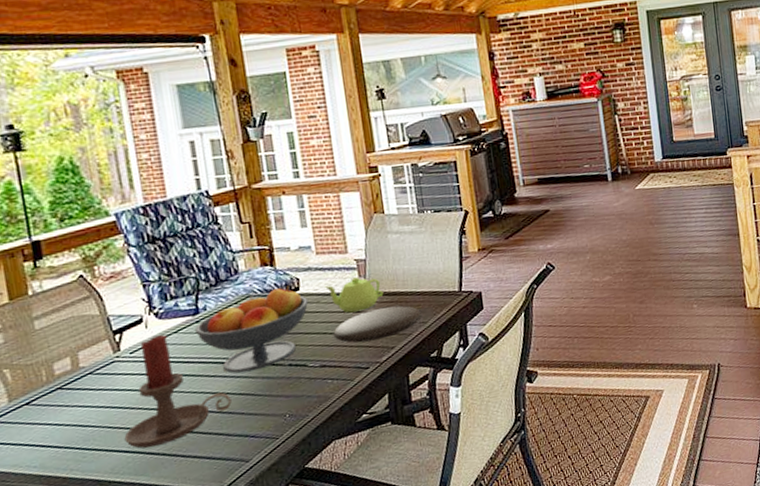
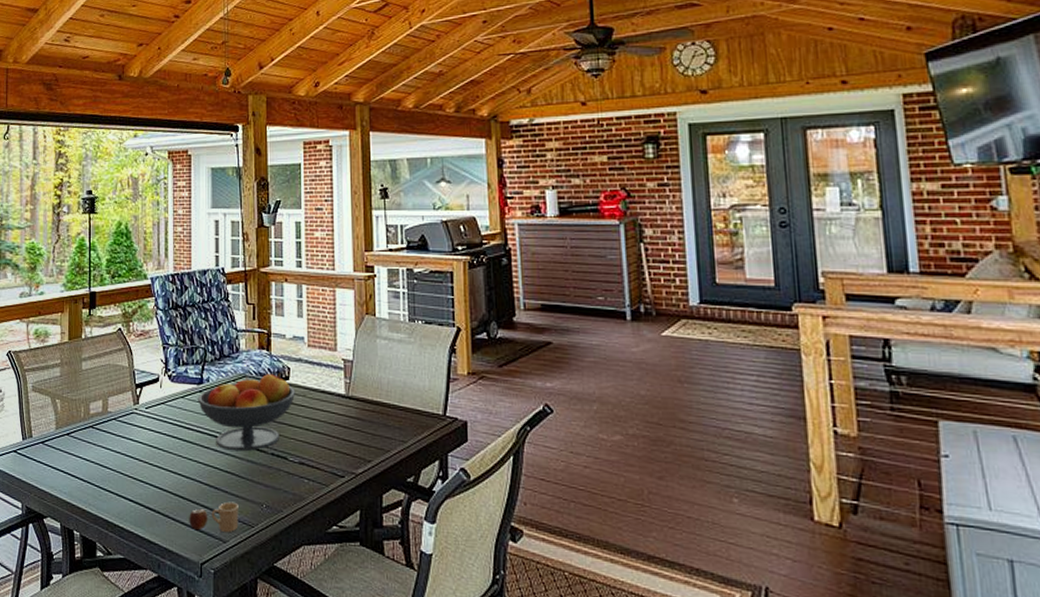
candle holder: present [124,334,232,449] -> none [131,396,219,503]
mug: none [201,420,261,460] -> present [189,501,239,533]
teapot: present [325,277,384,313] -> none [312,377,366,414]
plate: present [333,306,422,343] -> none [314,416,401,449]

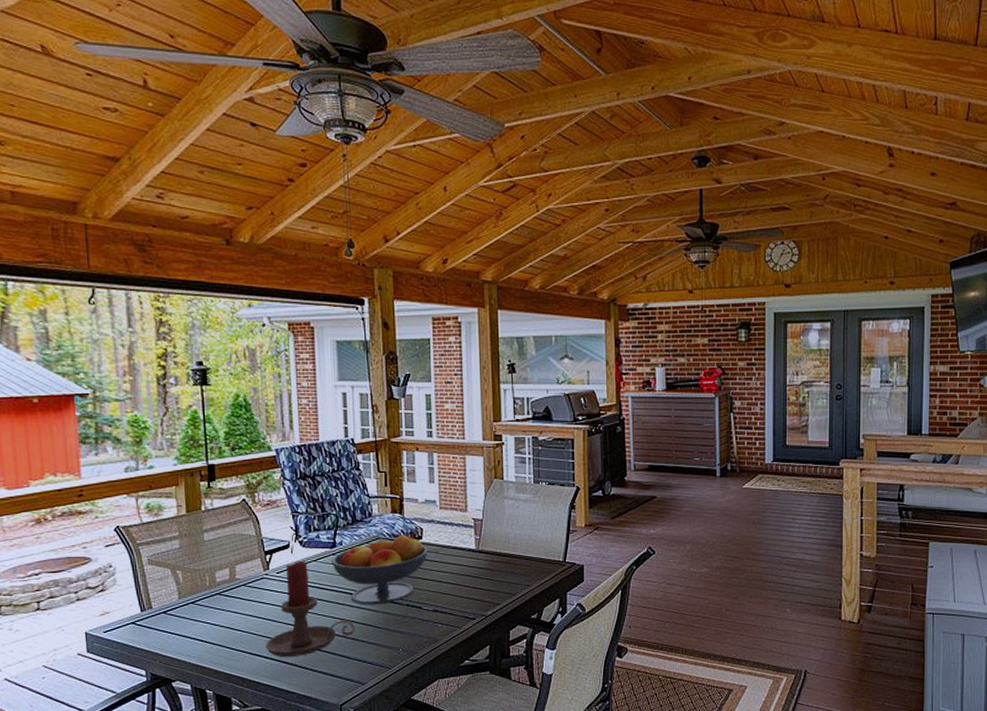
candle holder: none [131,396,219,503] -> present [265,560,355,658]
mug: present [189,501,239,533] -> none [327,649,376,677]

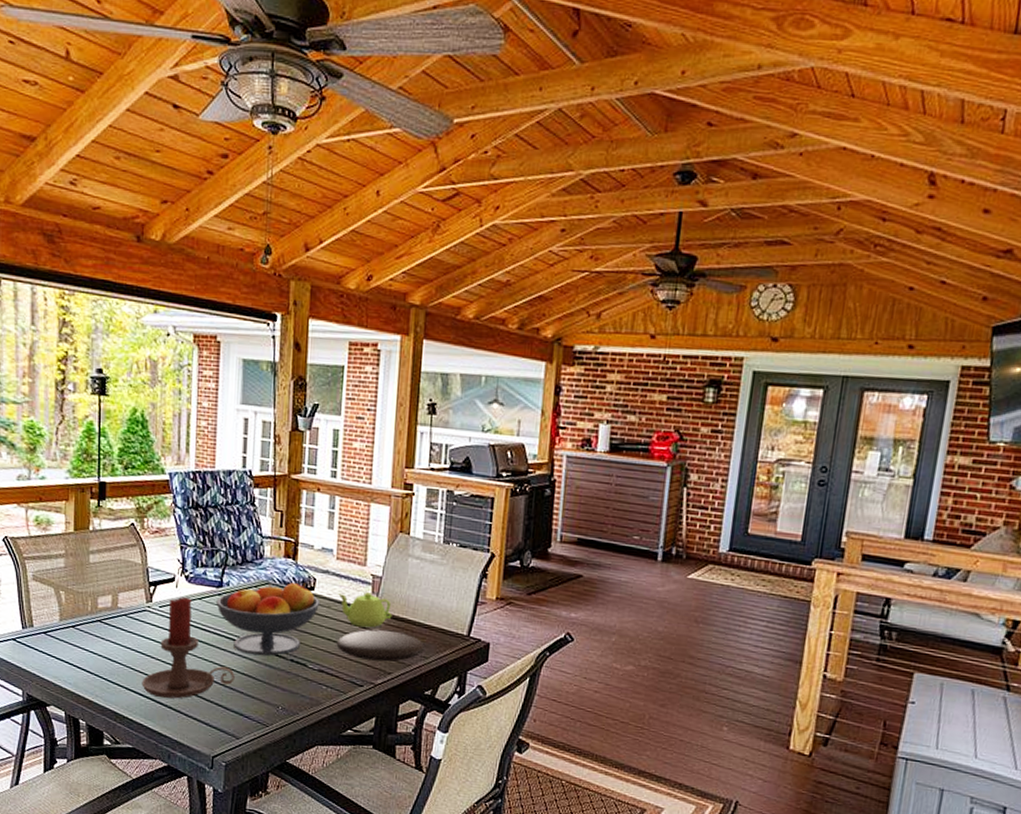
teapot: none [444,535,495,566] -> present [338,592,392,628]
plate: none [447,567,527,595] -> present [336,629,424,662]

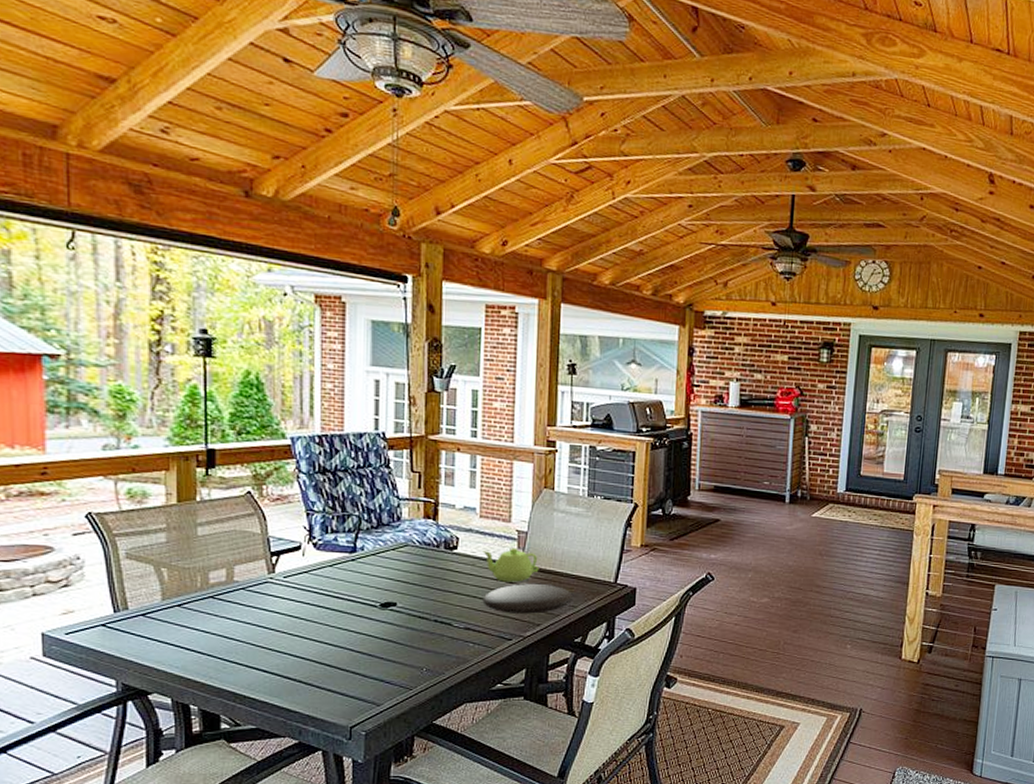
candle holder: present [142,596,235,699] -> none [265,565,373,673]
fruit bowl: present [216,583,321,656] -> none [350,542,465,619]

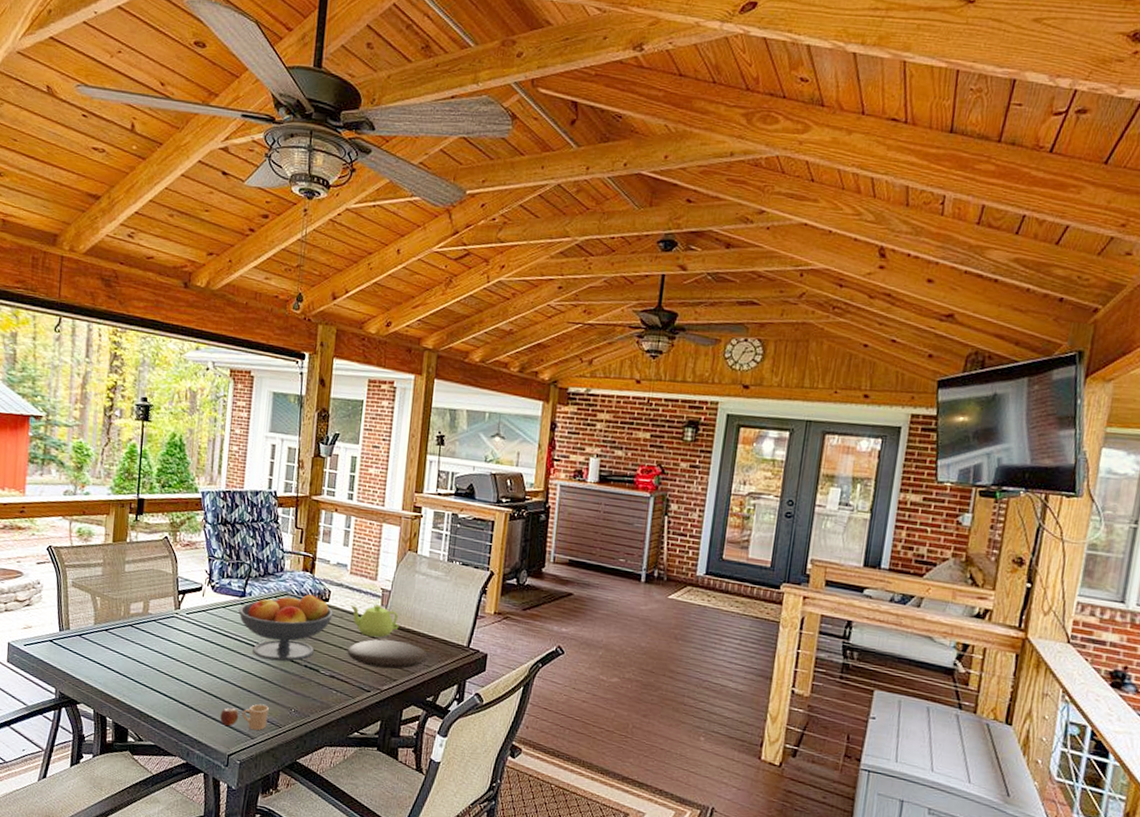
mug: none [337,667,395,697] -> present [220,704,269,731]
fruit bowl: none [350,542,465,619] -> present [239,594,334,662]

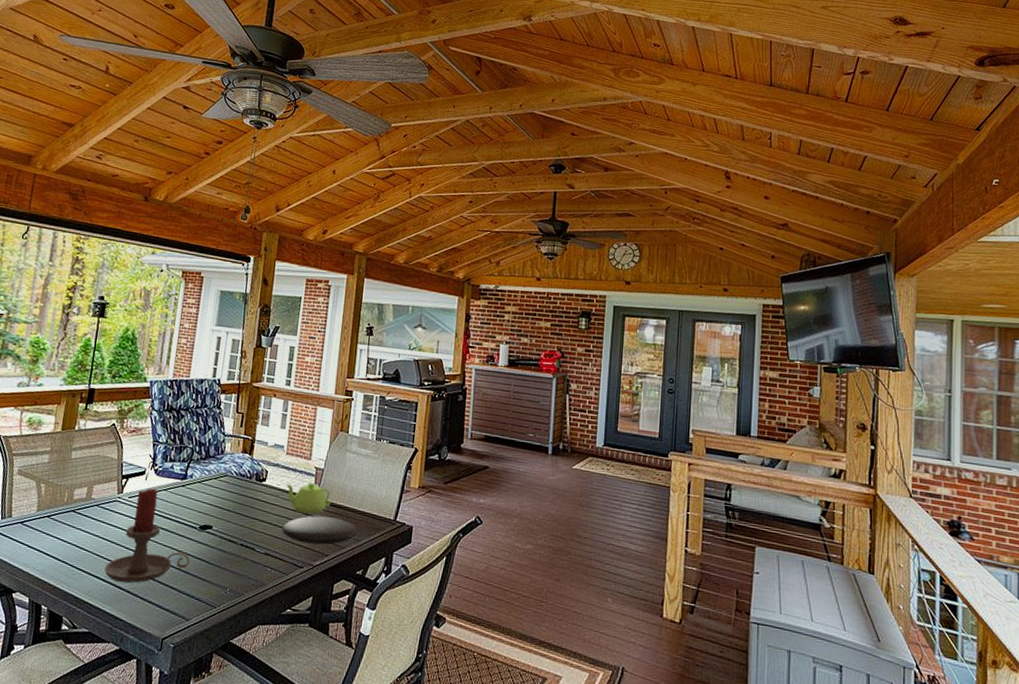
candle holder: none [166,605,253,700] -> present [104,488,190,583]
mug: present [220,704,269,731] -> none [156,584,205,612]
fruit bowl: present [239,594,334,662] -> none [179,475,271,542]

